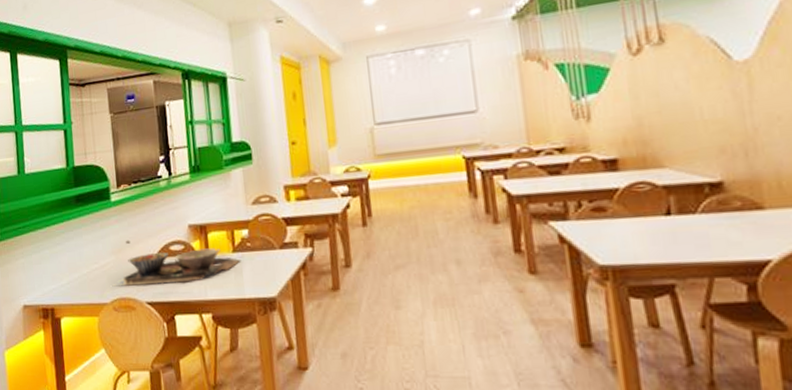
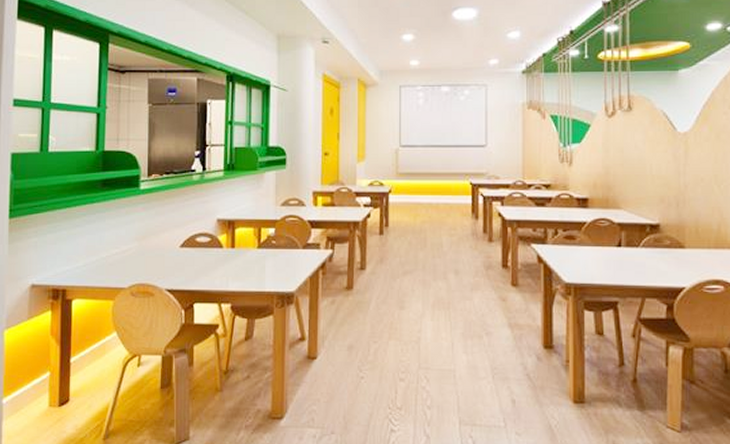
food tray: present [113,240,240,287] -> none [133,228,264,274]

